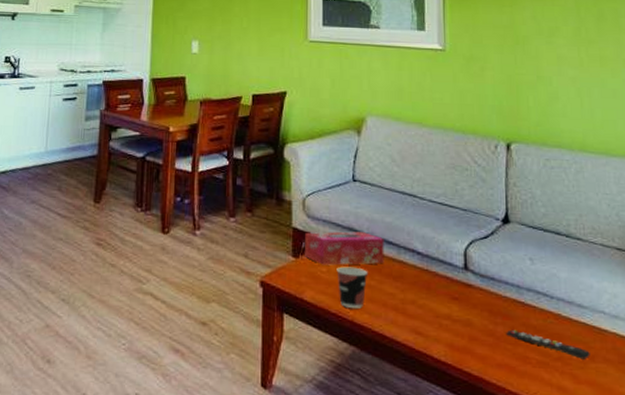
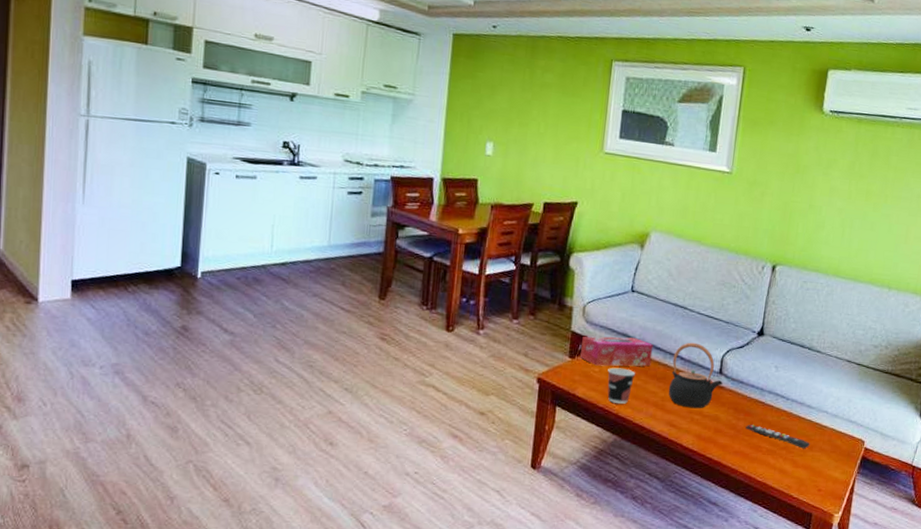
teapot: none [408,234,470,312] -> present [668,342,723,409]

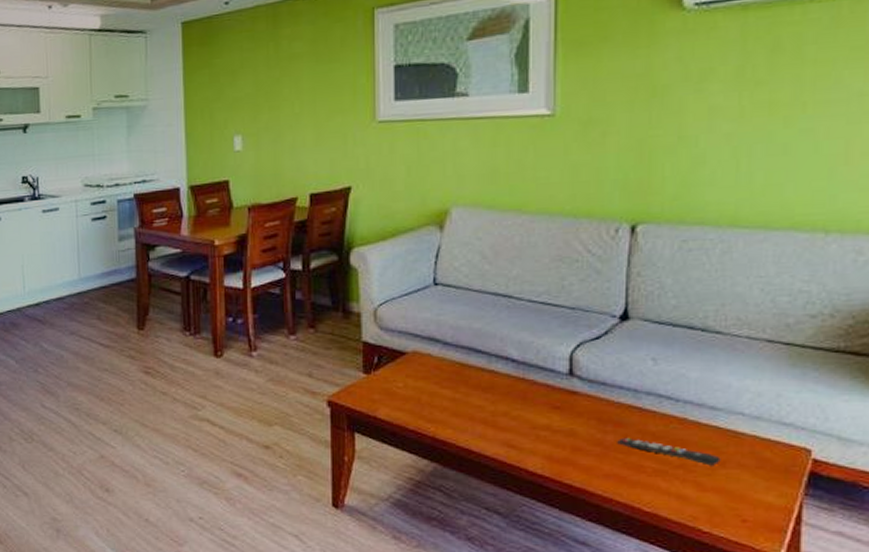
tissue box: present [580,336,653,367] -> none [377,341,472,380]
cup: present [607,367,636,404] -> none [415,380,453,424]
teapot: present [668,342,723,409] -> none [499,339,576,423]

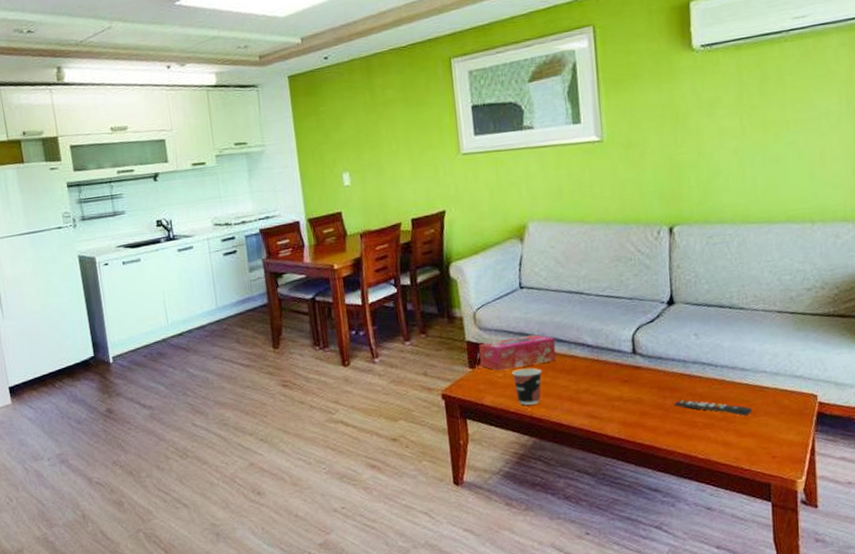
tissue box: none [377,341,472,380] -> present [479,335,557,371]
cup: none [415,380,453,424] -> present [512,368,542,405]

